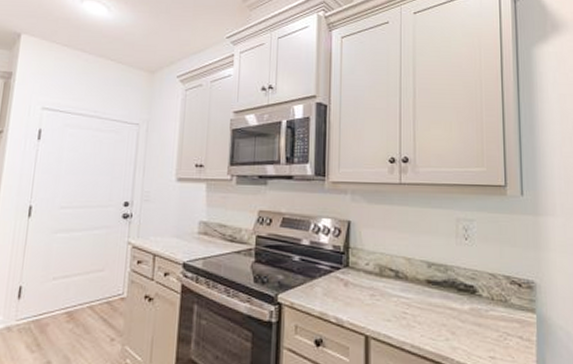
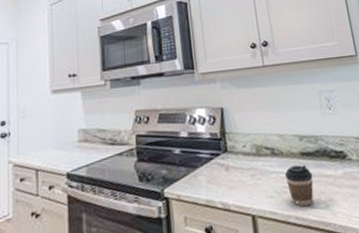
coffee cup: none [406,293,436,336] -> present [284,164,314,207]

